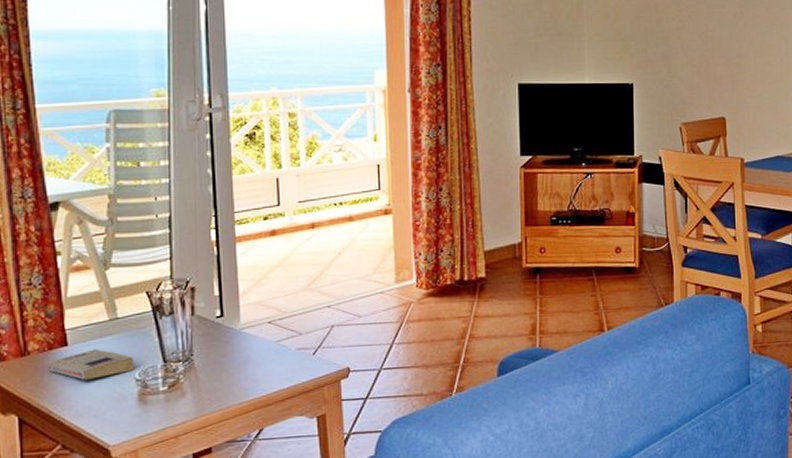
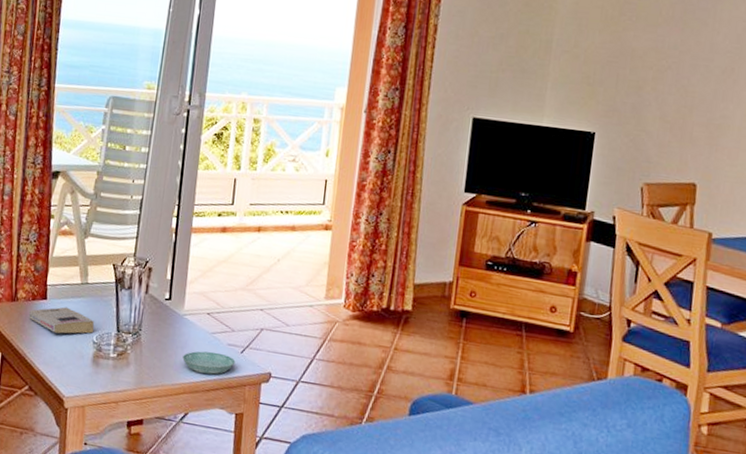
saucer: none [247,359,309,385] -> present [182,351,236,375]

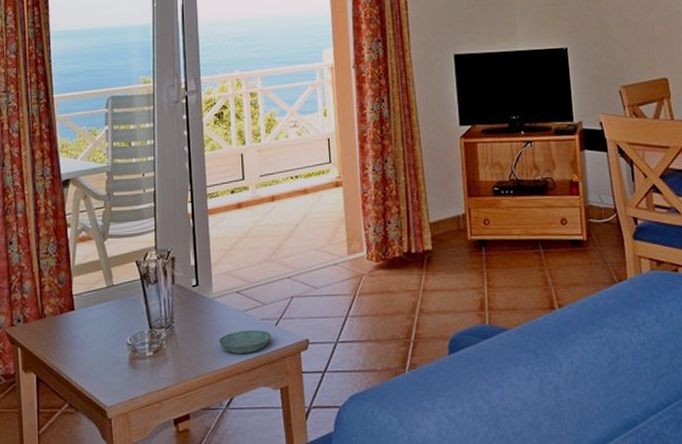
book: present [29,307,94,334] -> none [59,314,127,343]

